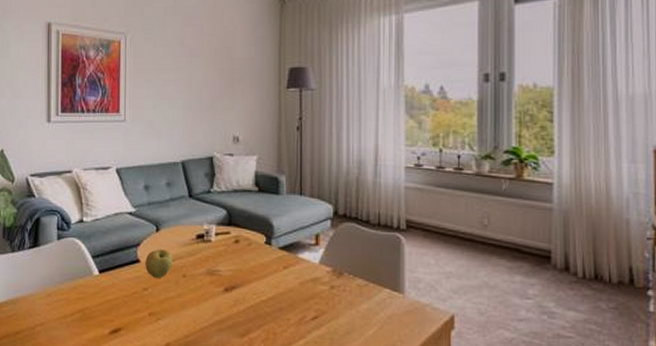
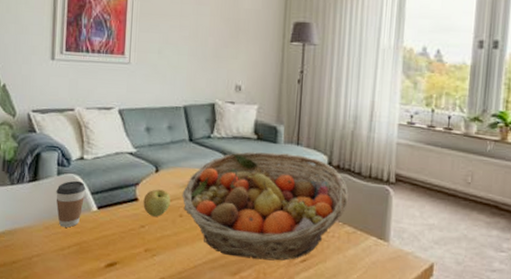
coffee cup: none [57,244,87,294] -> present [56,180,86,228]
fruit basket: none [184,204,357,320] -> present [182,152,349,261]

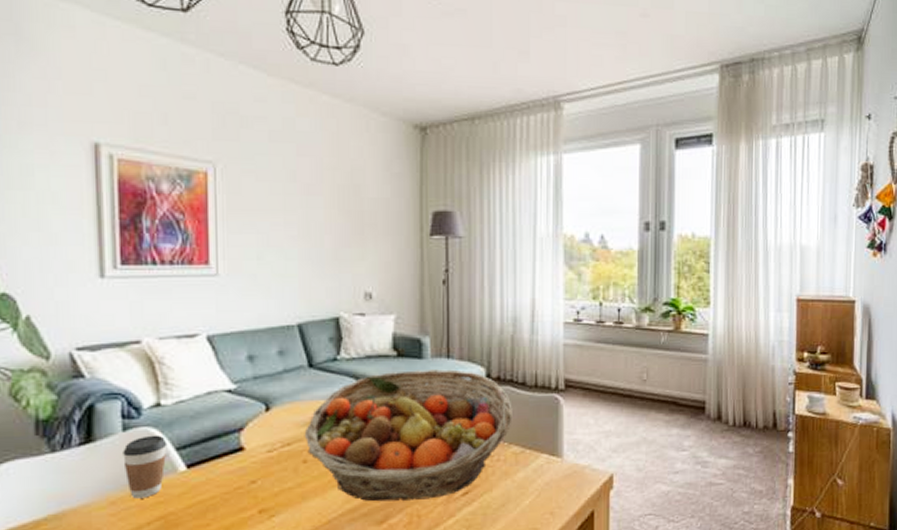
apple: present [143,189,171,217] -> none [251,432,289,467]

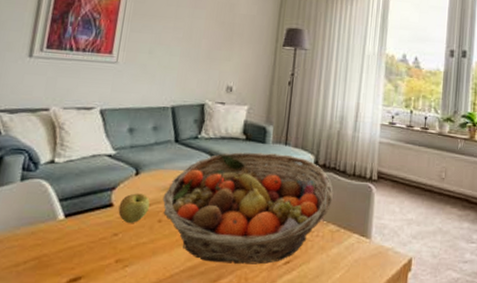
coffee cup: present [123,435,168,499] -> none [15,186,54,240]
apple: none [251,432,289,467] -> present [118,193,150,223]

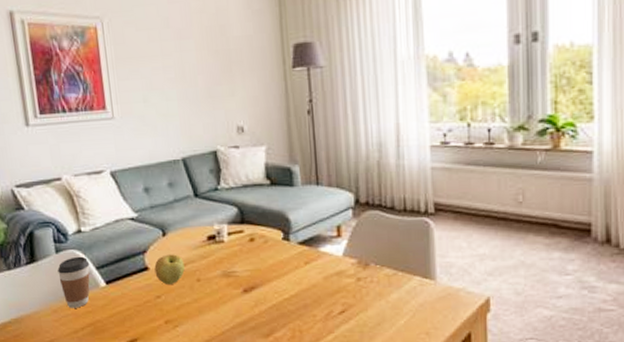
coffee cup: none [15,186,54,240] -> present [57,256,90,308]
fruit basket: present [162,152,333,265] -> none [195,195,383,317]

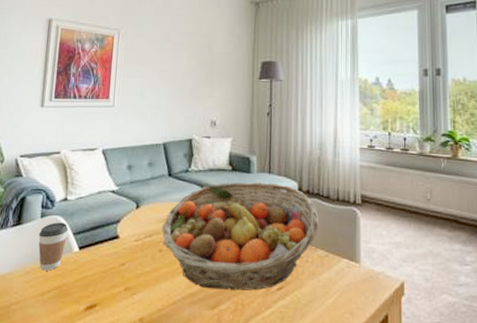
apple: present [154,254,185,284] -> none [124,225,151,253]
fruit basket: none [195,195,383,317] -> present [161,182,319,291]

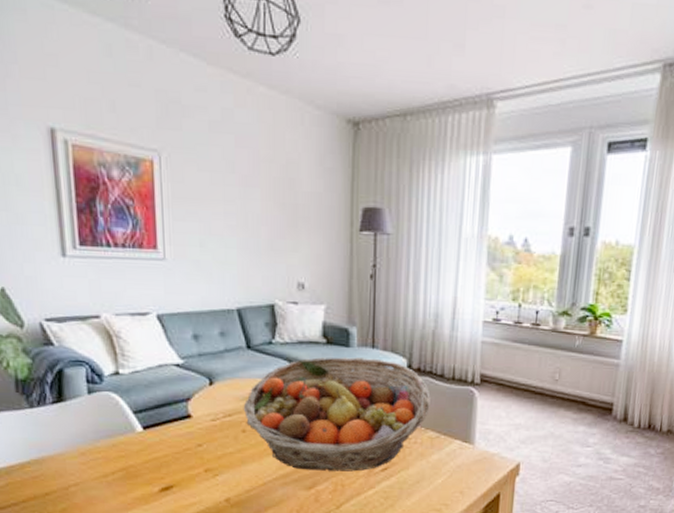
coffee cup: present [38,222,69,271] -> none [89,399,126,452]

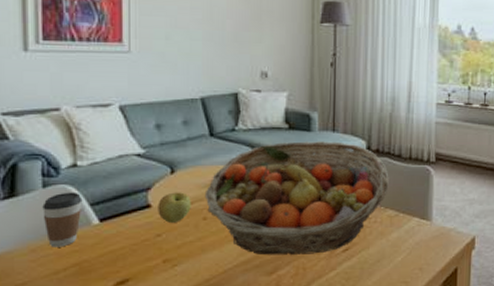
coffee cup: none [89,399,126,452] -> present [42,192,83,247]
apple: none [198,403,230,434] -> present [158,192,191,223]

